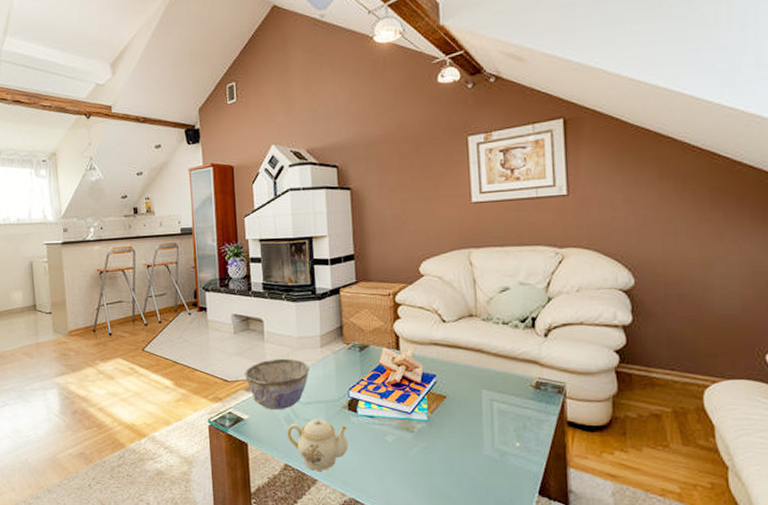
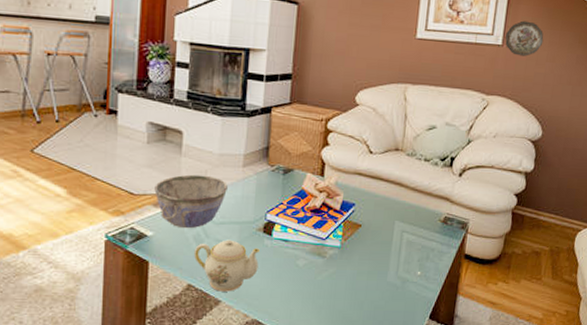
decorative plate: none [570,165,615,203] -> present [505,20,544,56]

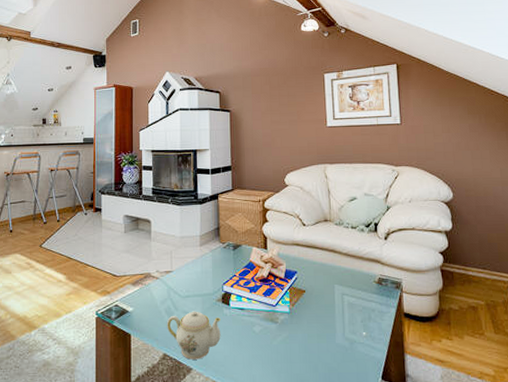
bowl: present [154,174,228,229] -> none [132,255,189,303]
decorative plate: present [505,20,544,56] -> none [402,102,436,131]

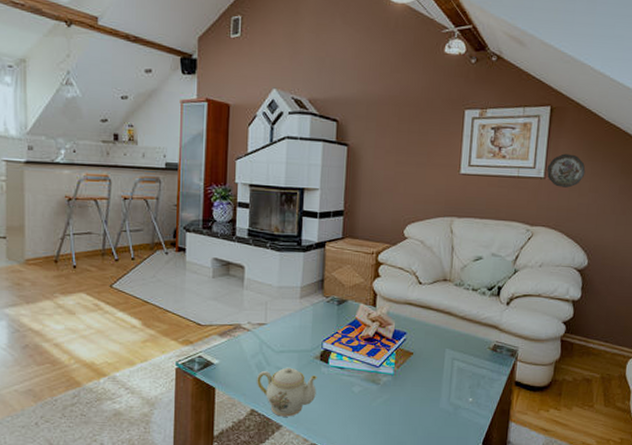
decorative plate: none [402,102,436,131] -> present [547,153,586,188]

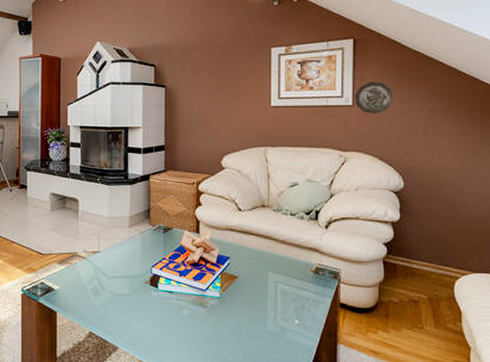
teapot: present [256,367,317,417] -> none [92,292,148,339]

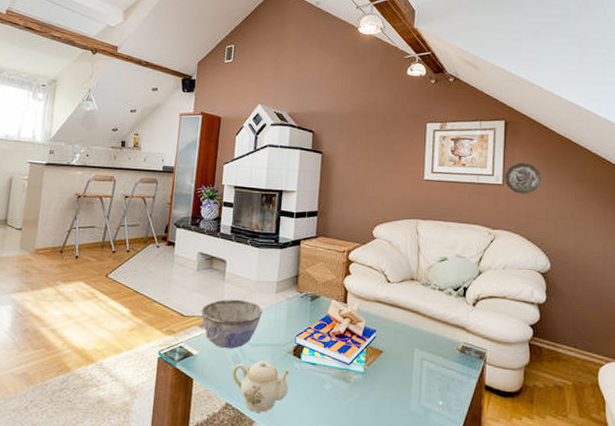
bowl: none [58,236,117,283] -> present [201,299,263,349]
teapot: none [92,292,148,339] -> present [232,361,290,413]

